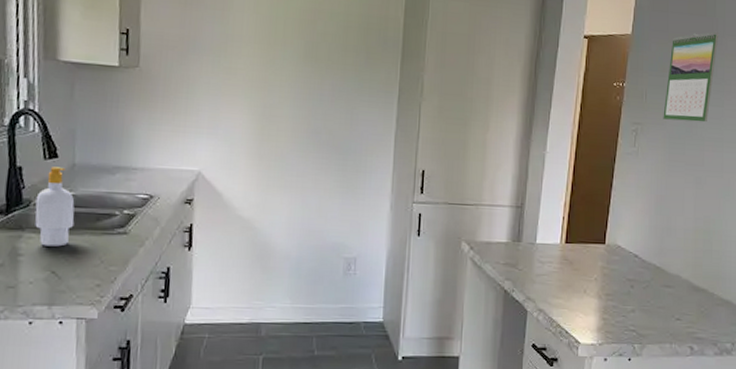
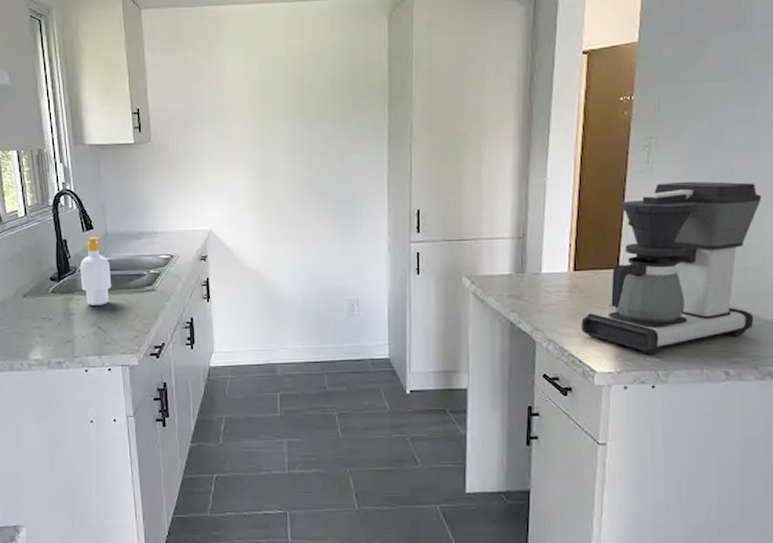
coffee maker: none [569,166,725,328] -> present [581,181,762,354]
calendar: present [663,31,719,123] -> none [680,23,747,130]

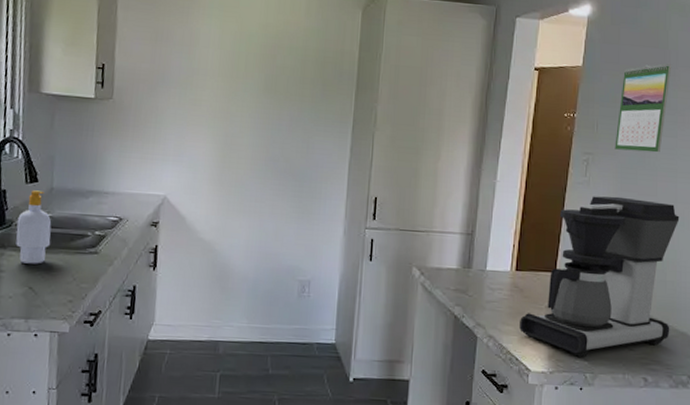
calendar: none [680,23,747,130] -> present [615,63,672,153]

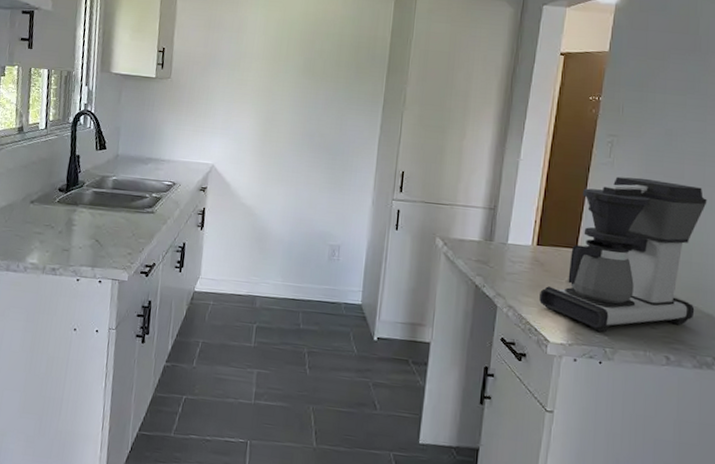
soap bottle: present [16,190,52,264] -> none [86,156,116,221]
calendar: present [615,63,672,153] -> none [640,48,702,137]

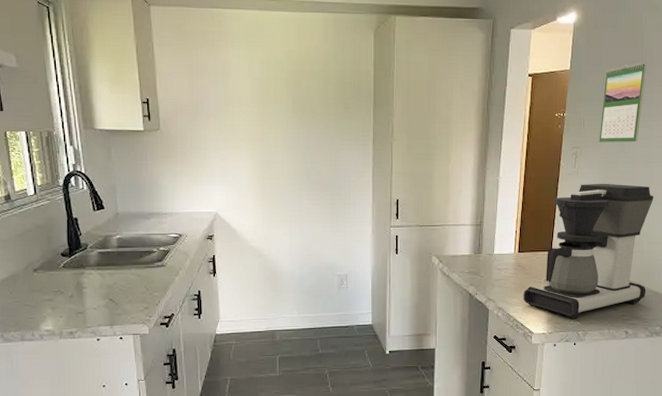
calendar: none [640,48,702,137] -> present [599,61,647,142]

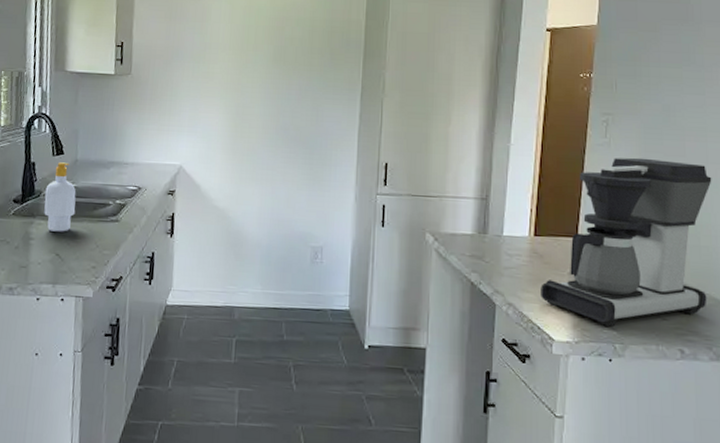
soap bottle: none [91,216,123,280] -> present [44,162,76,232]
calendar: present [599,61,647,142] -> none [636,18,696,112]

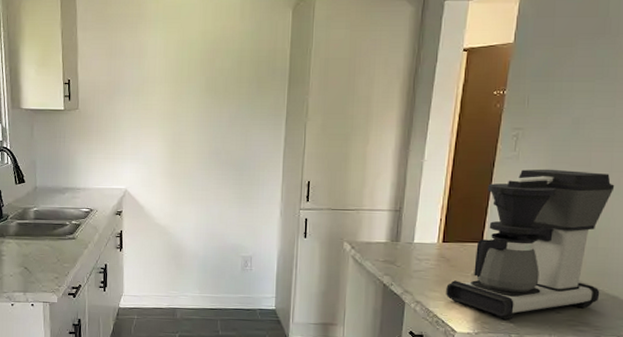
soap bottle: present [44,162,76,232] -> none [11,189,38,249]

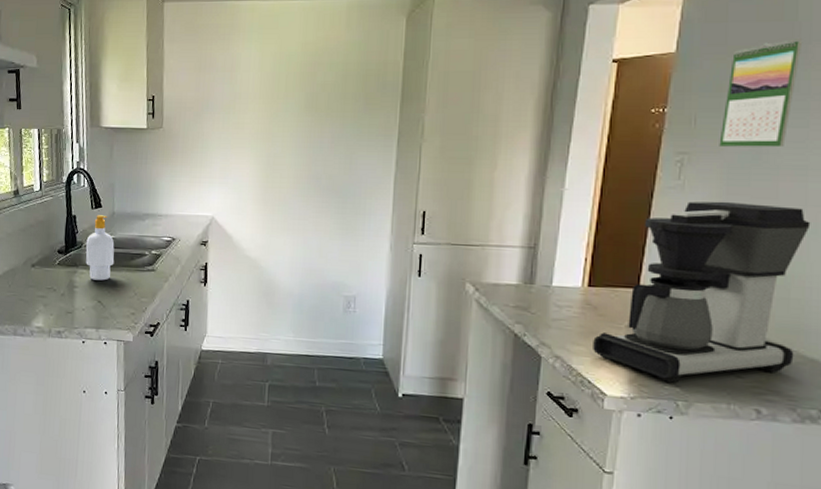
soap bottle: none [11,189,38,249] -> present [85,215,115,281]
calendar: none [546,31,612,124] -> present [719,37,803,148]

